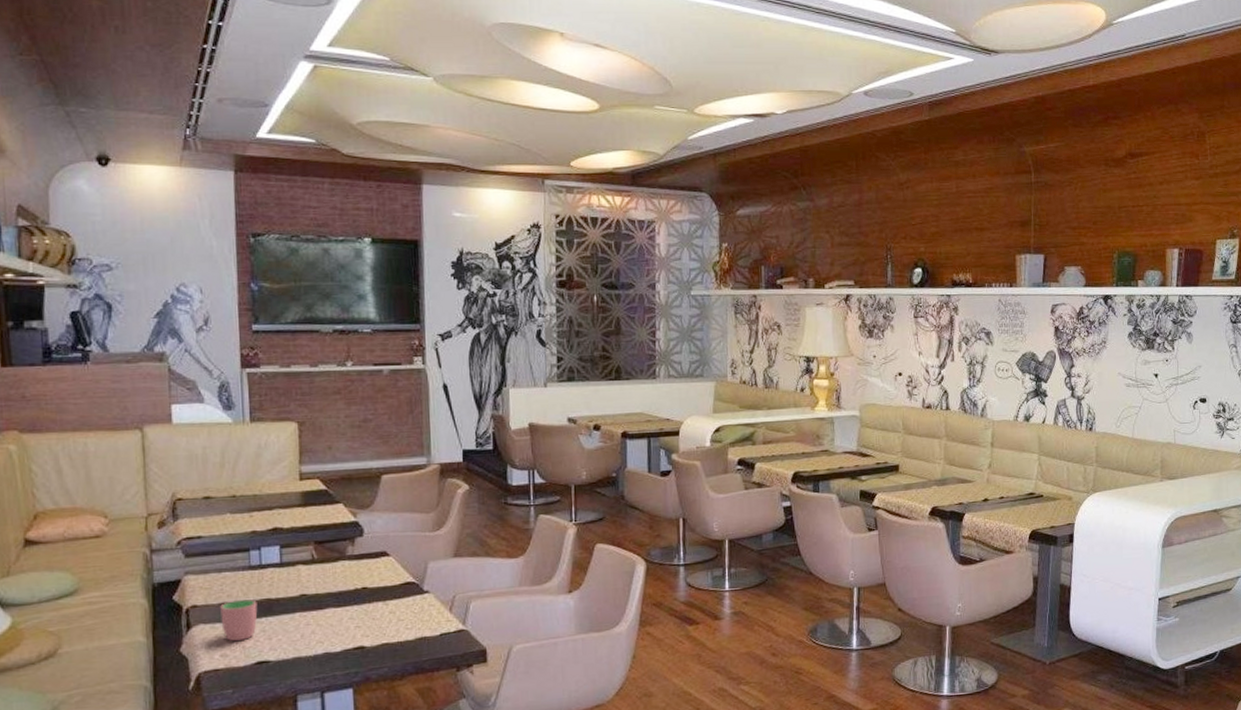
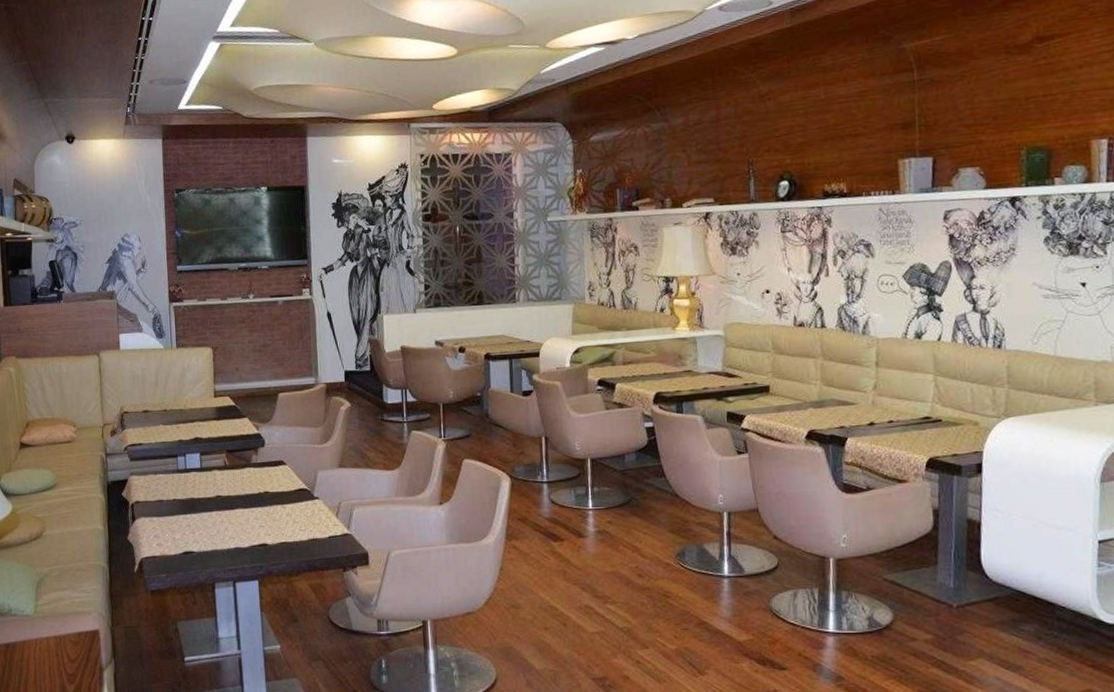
cup: present [220,599,258,641] -> none [156,498,184,533]

